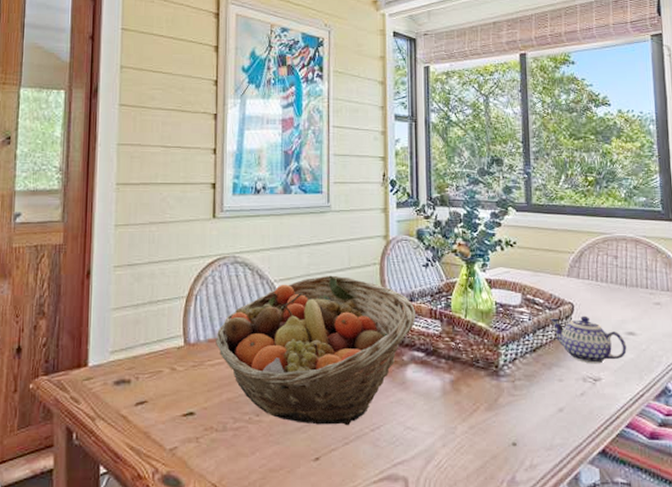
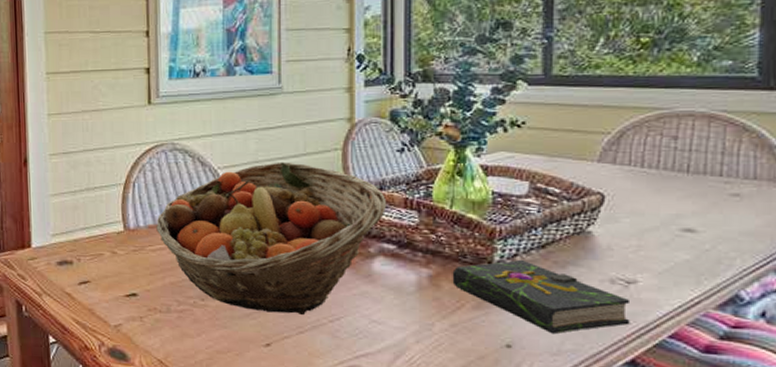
book: none [469,362,599,431] -> present [452,259,631,335]
teapot: present [549,315,627,364] -> none [567,208,681,265]

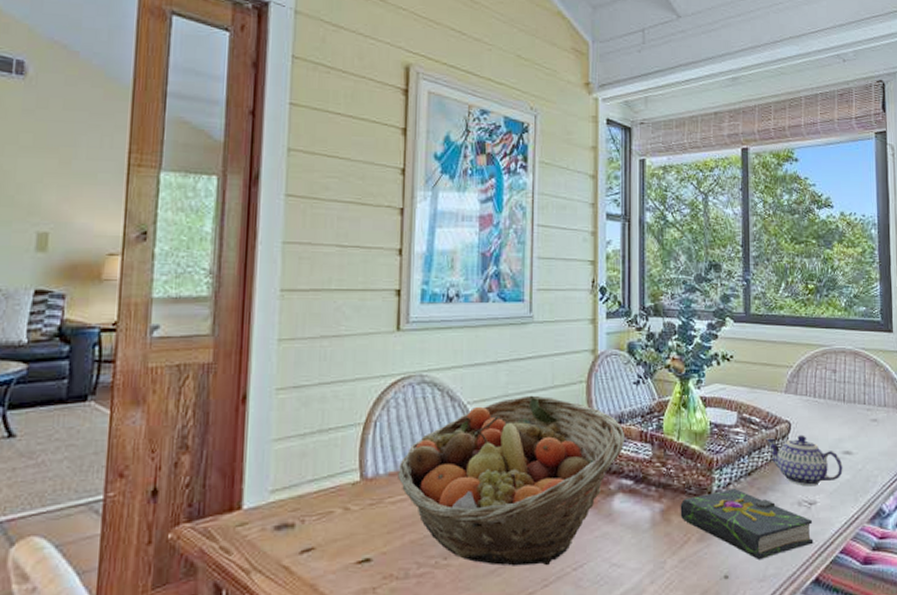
teapot: none [567,208,681,265] -> present [765,435,843,487]

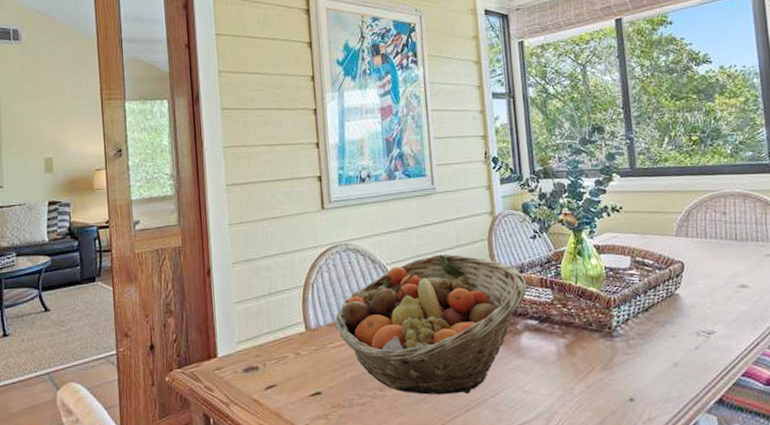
book: present [680,487,814,561] -> none [583,322,715,385]
teapot: present [765,435,843,487] -> none [660,272,740,319]

